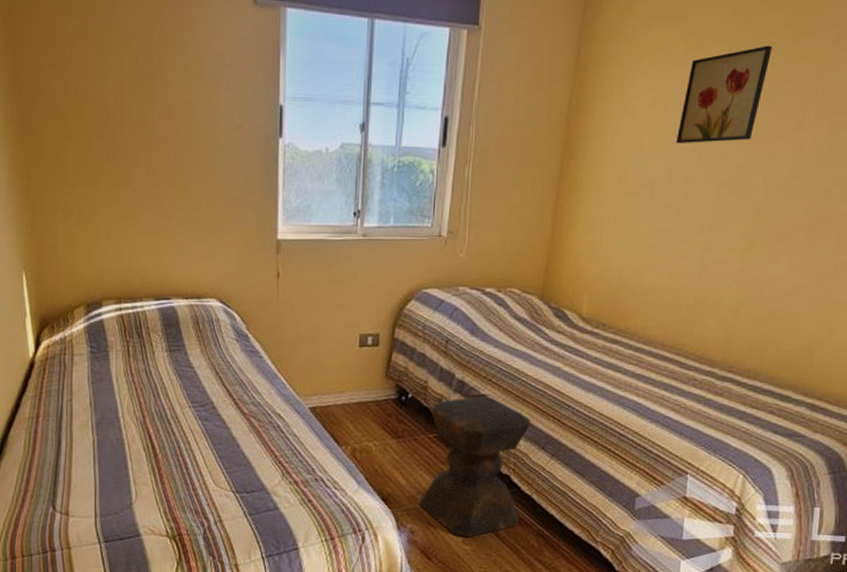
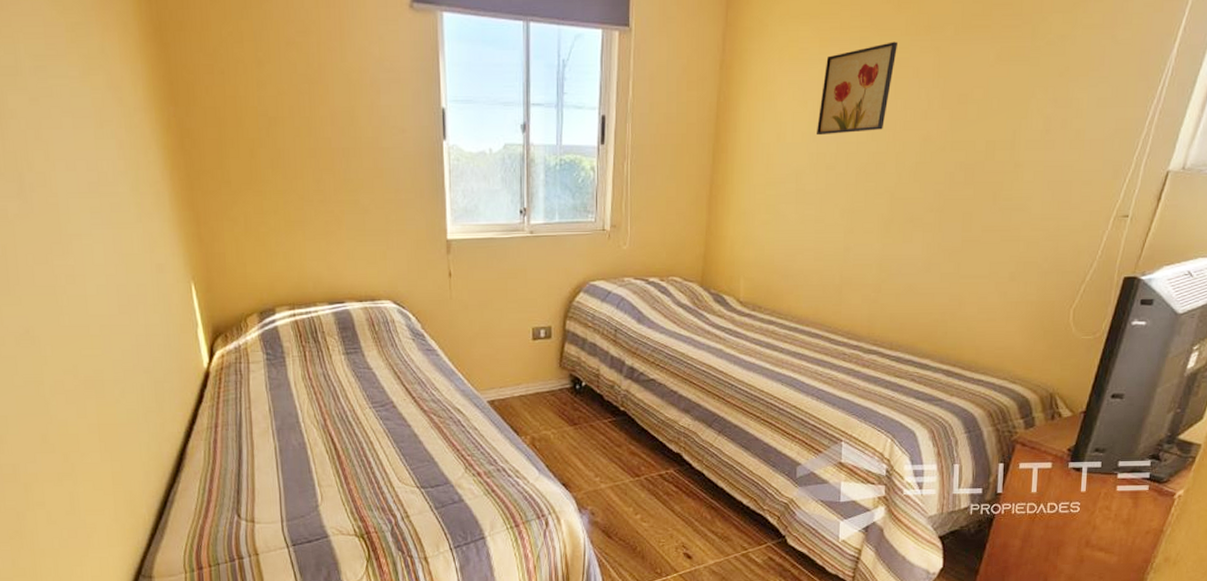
stool: present [419,397,531,538] -> none [598,381,698,515]

